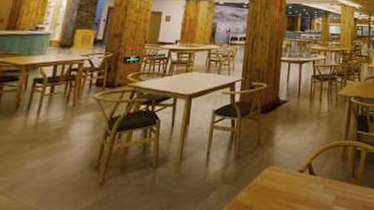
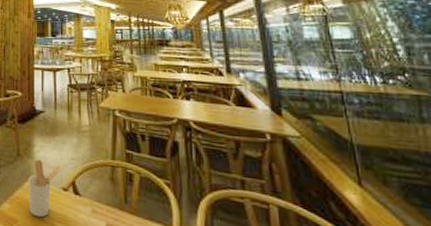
utensil holder: none [265,146,298,201] -> present [28,159,60,218]

